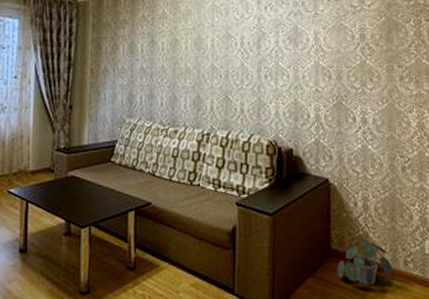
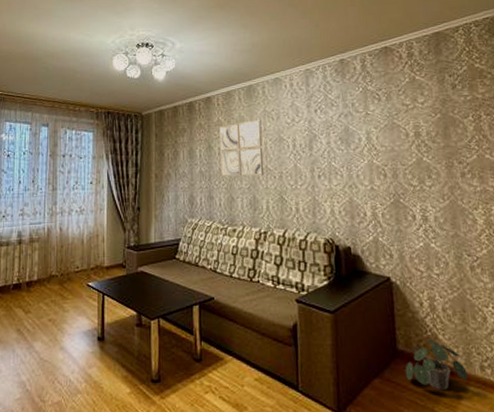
wall art: none [164,14,210,75] -> present [219,120,264,177]

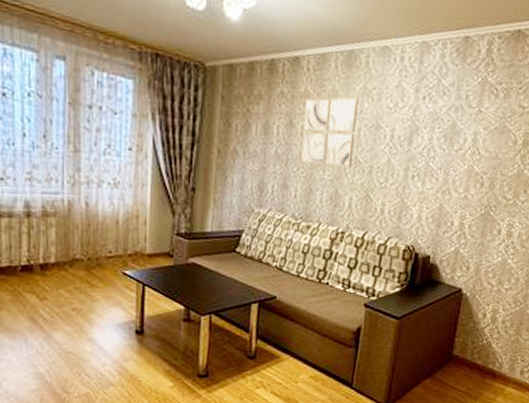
potted plant: present [405,339,468,391] -> none [454,346,509,390]

